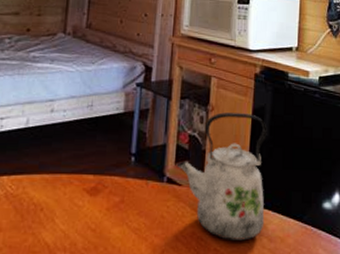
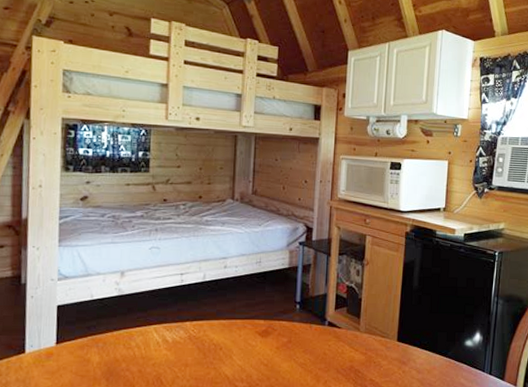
kettle: present [177,112,267,241] -> none [337,266,417,372]

